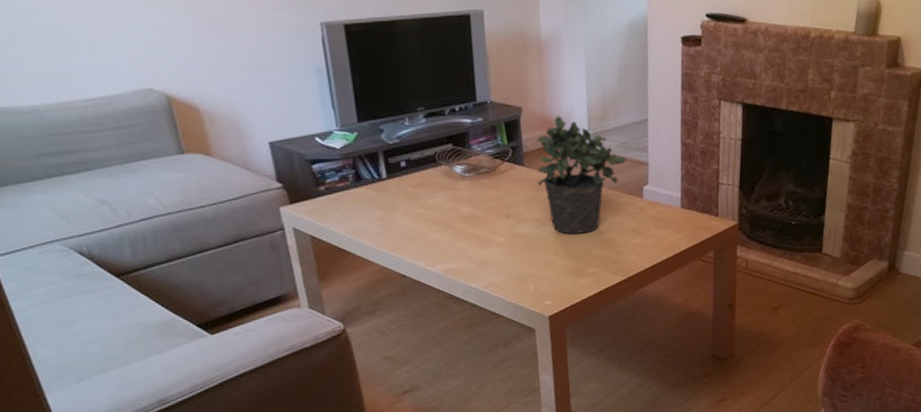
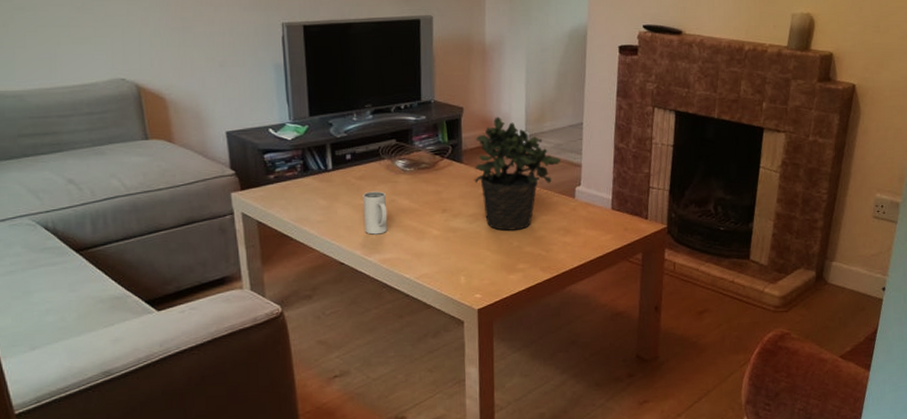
mug: none [421,199,450,245] -> present [362,191,388,235]

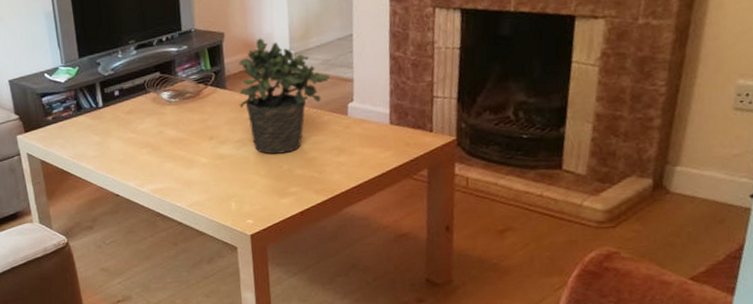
mug: present [362,191,388,235] -> none [132,123,158,166]

